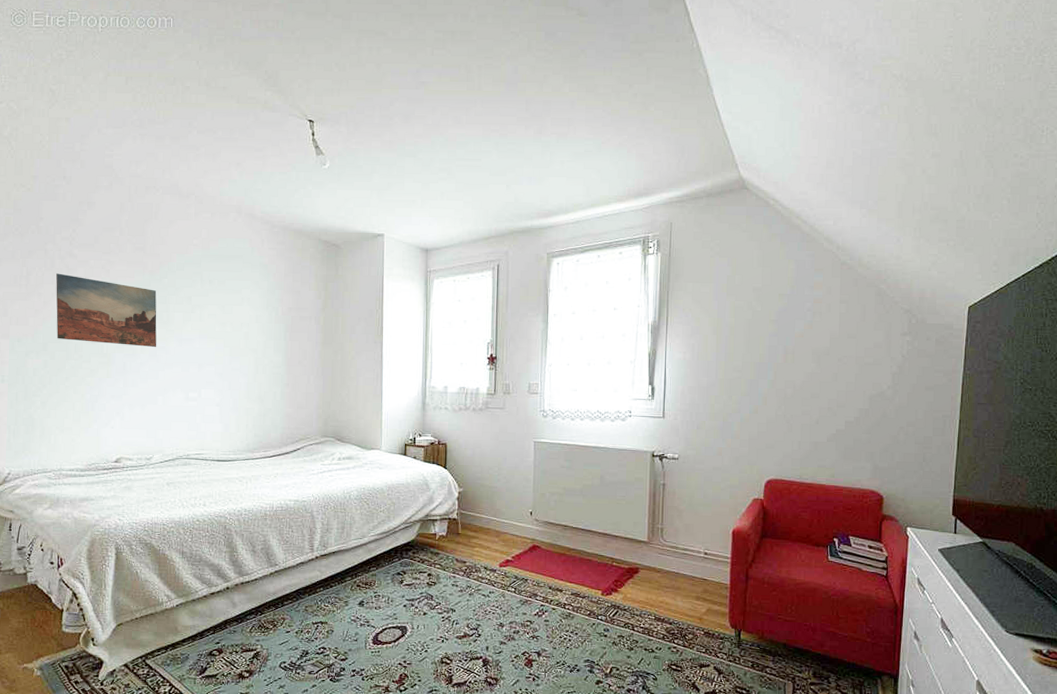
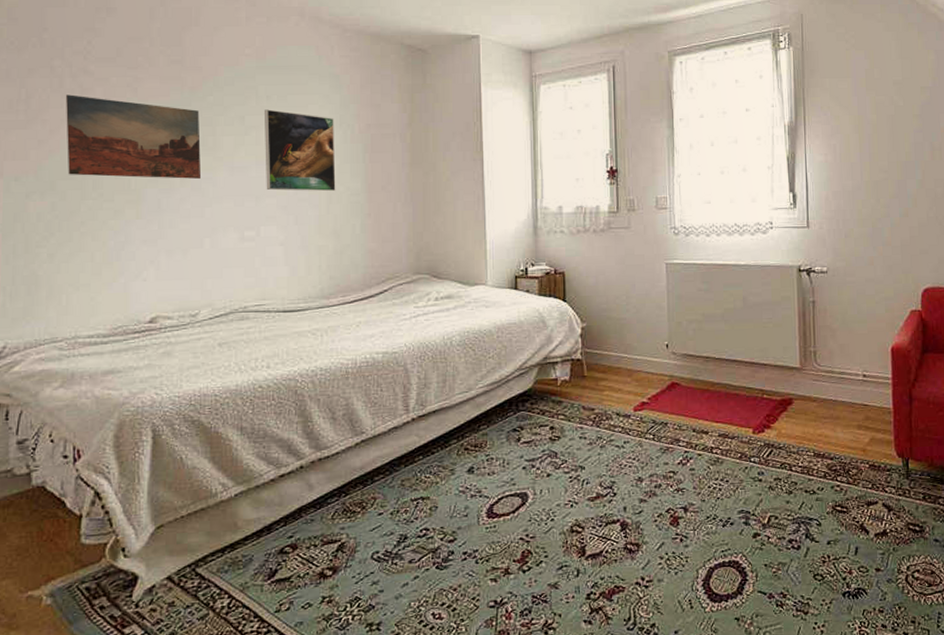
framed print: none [207,291,262,364] -> present [265,109,336,192]

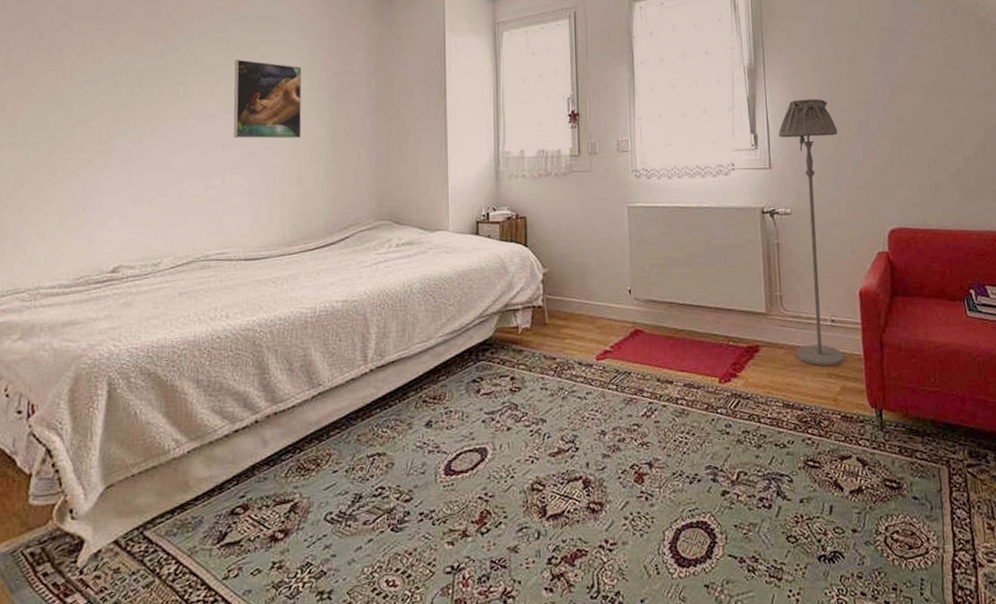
wall art: present [66,94,202,179] -> none [42,48,172,128]
floor lamp: none [817,158,876,419] -> present [778,99,845,367]

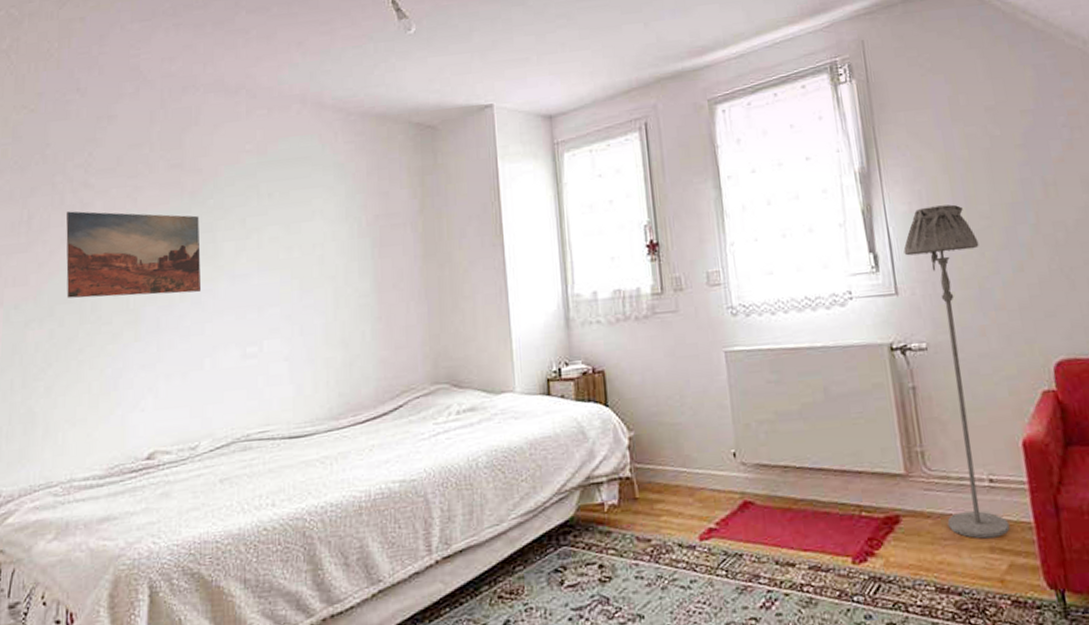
wall art: none [42,48,172,128] -> present [66,211,202,298]
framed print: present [233,59,302,139] -> none [267,208,343,299]

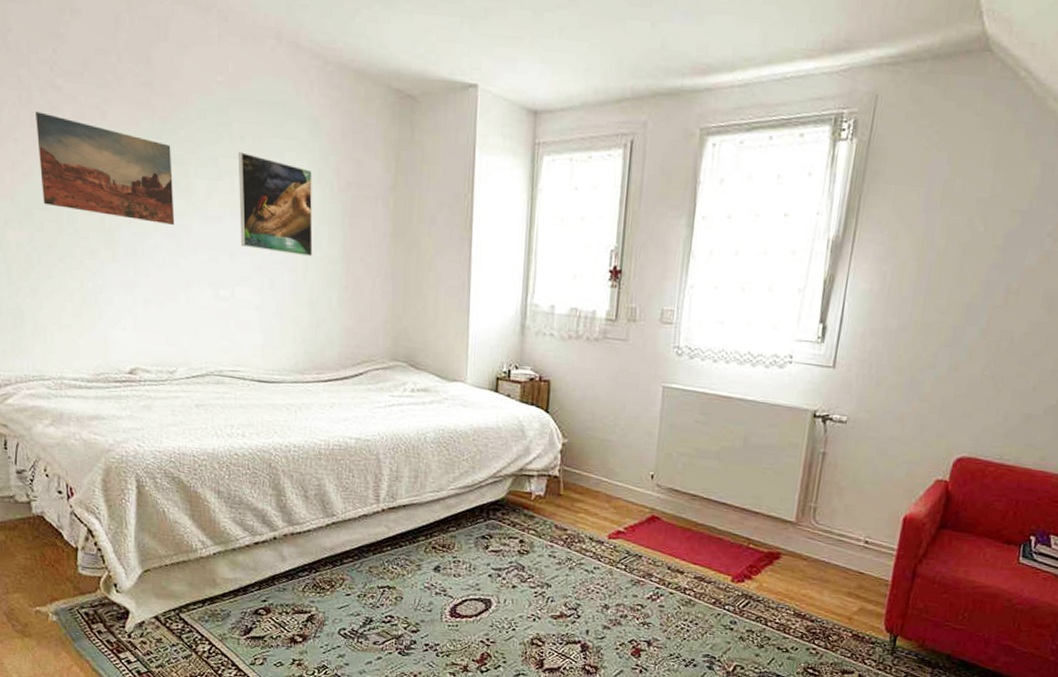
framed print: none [267,208,343,299] -> present [239,152,313,257]
floor lamp: present [903,204,1010,539] -> none [819,289,926,587]

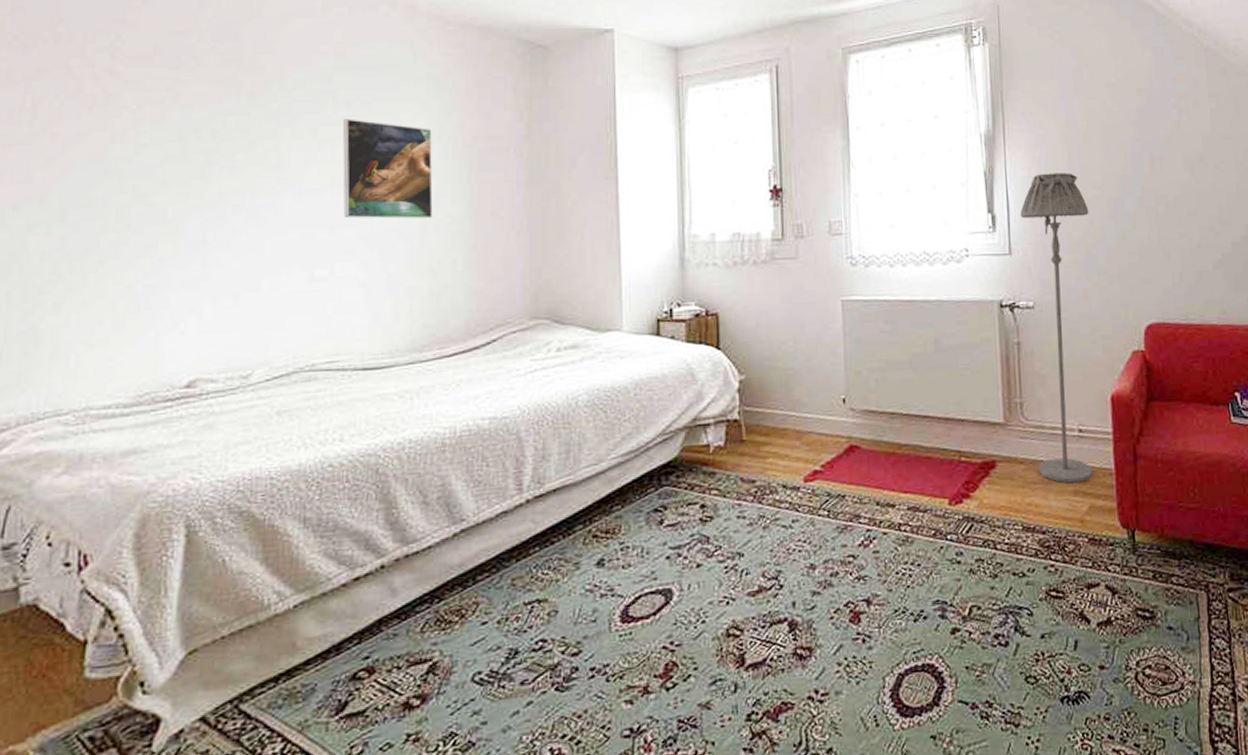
wall art: present [36,111,175,225] -> none [84,101,260,206]
floor lamp: none [819,289,926,587] -> present [1020,173,1093,484]

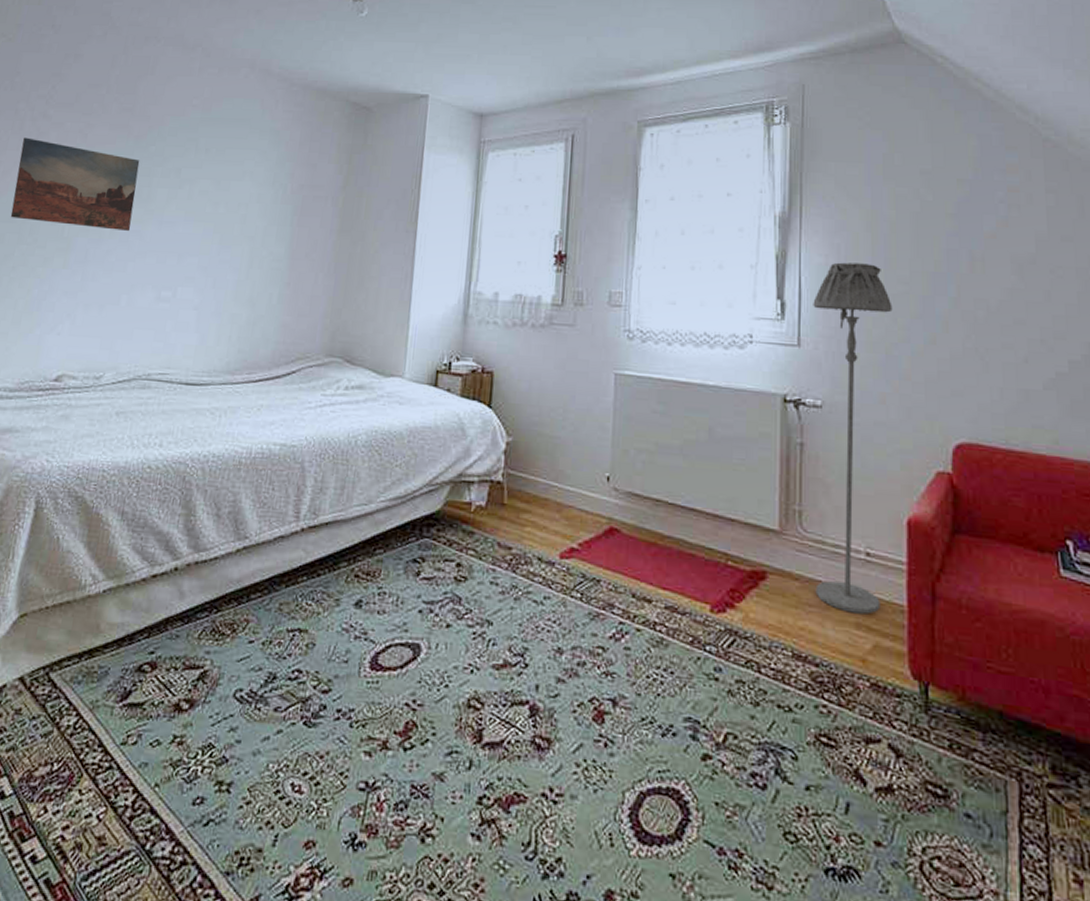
wall art: none [84,101,260,206] -> present [10,137,140,231]
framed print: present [343,118,433,219] -> none [190,163,268,255]

